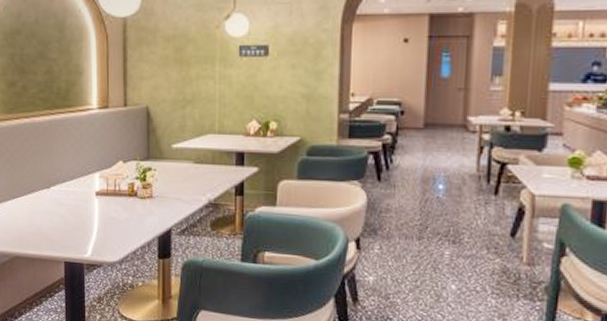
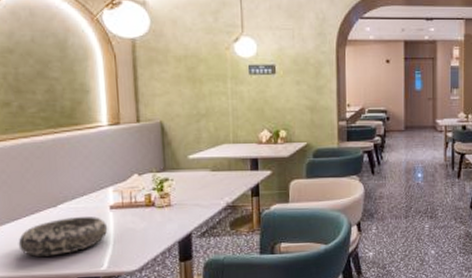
decorative bowl: none [16,200,93,237] -> present [18,217,108,257]

